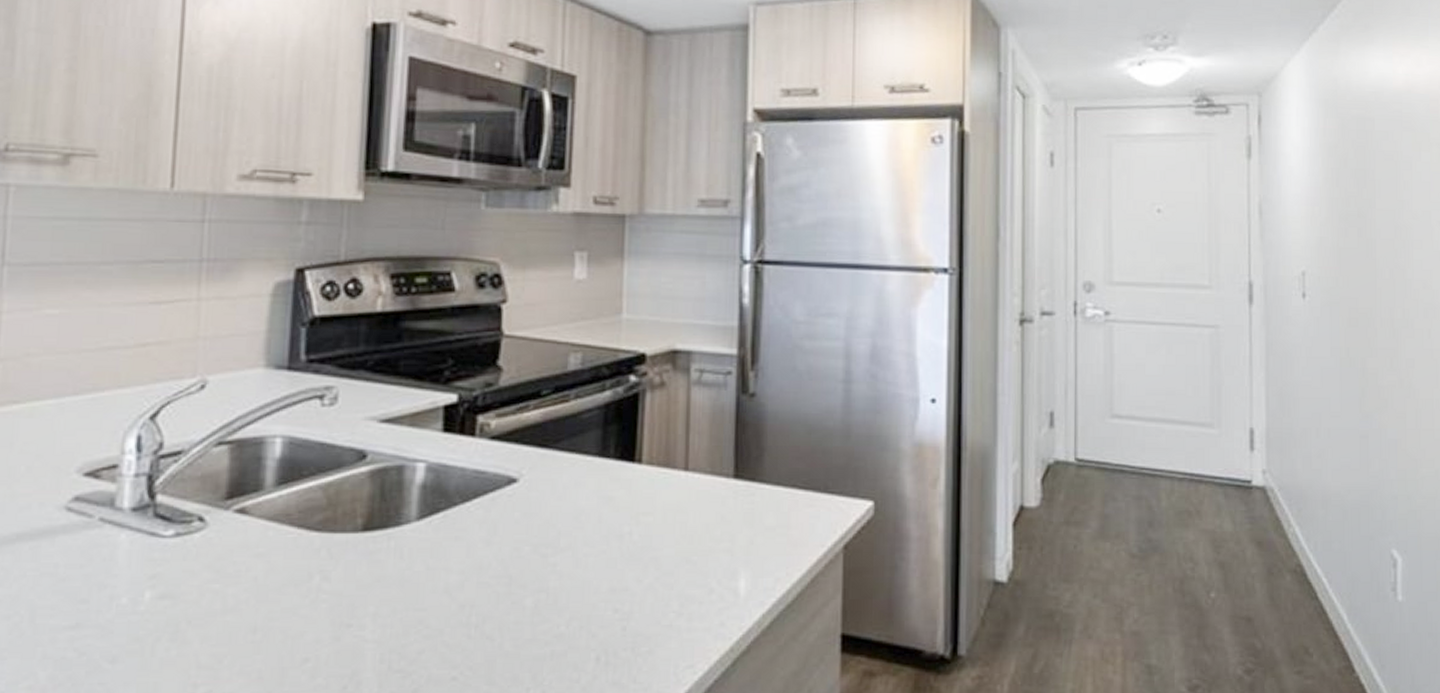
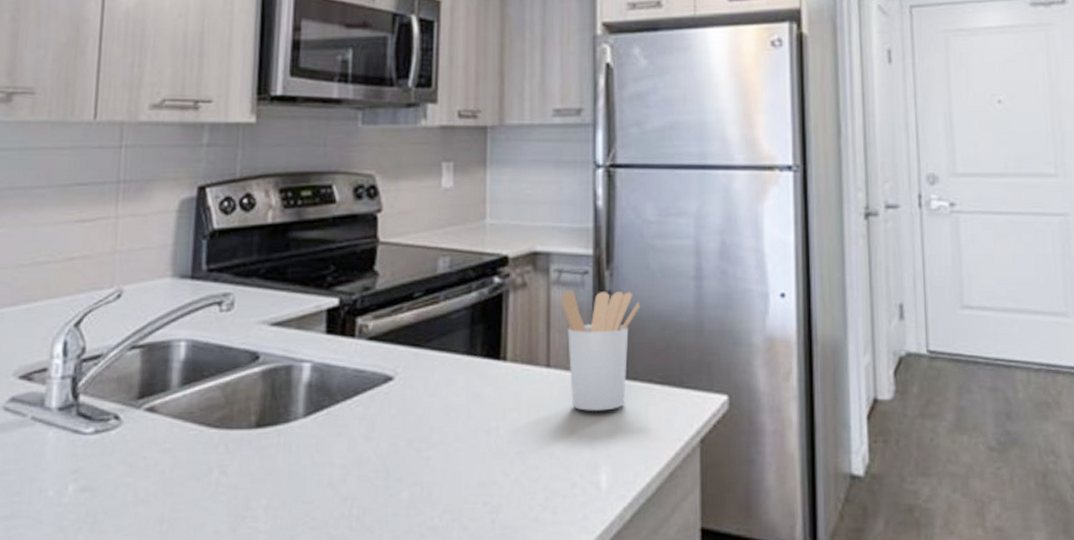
utensil holder: none [701,390,786,516] -> present [560,290,641,411]

